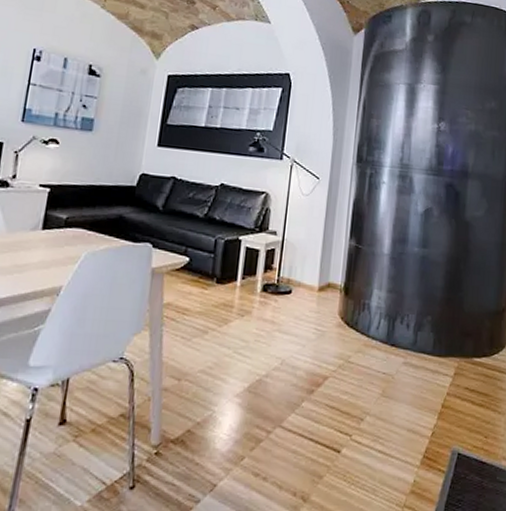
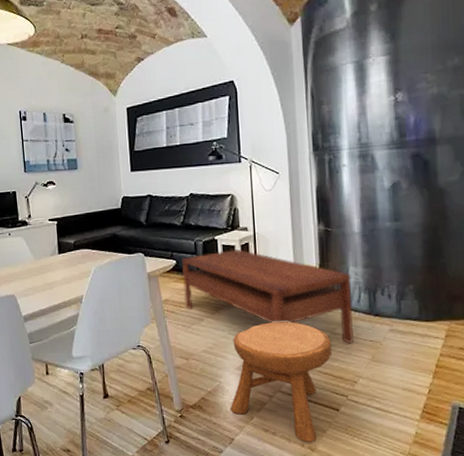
coffee table: none [189,253,374,375] -> present [182,249,353,344]
stool: none [219,342,345,490] -> present [230,321,332,442]

